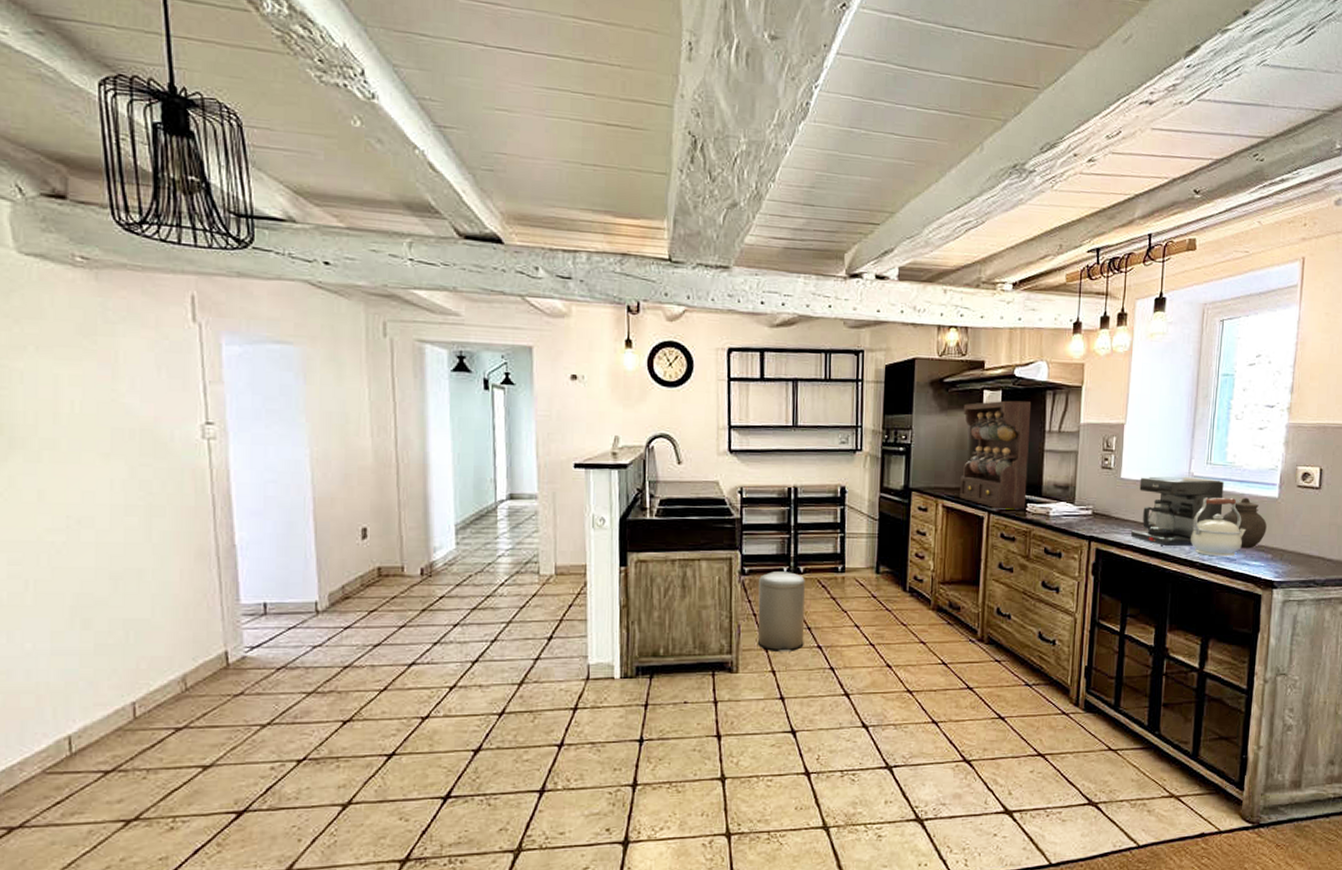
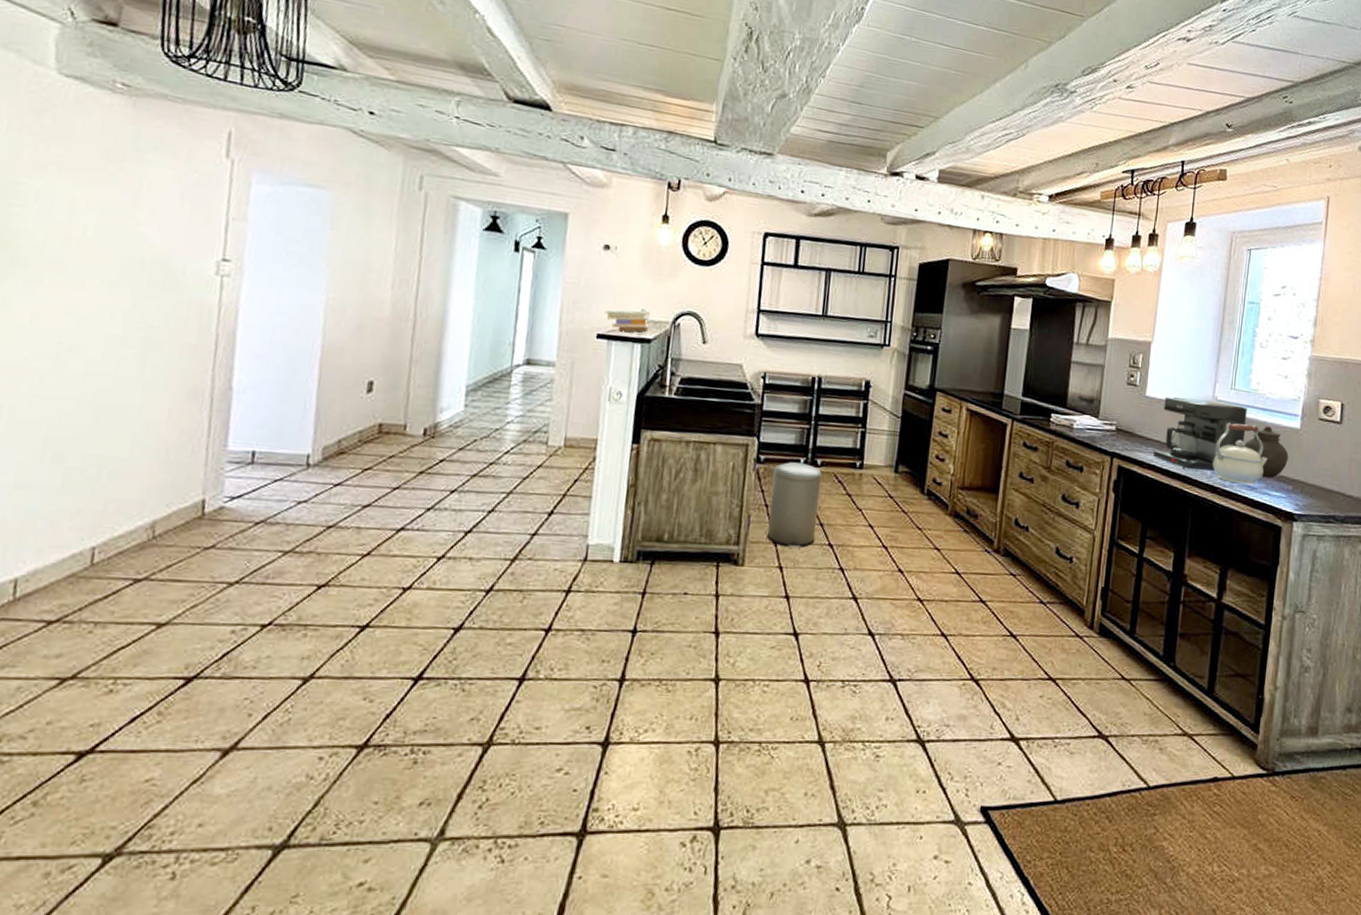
books: none [579,437,624,460] -> present [605,310,651,332]
spice rack: present [960,400,1032,510] -> none [984,308,1062,419]

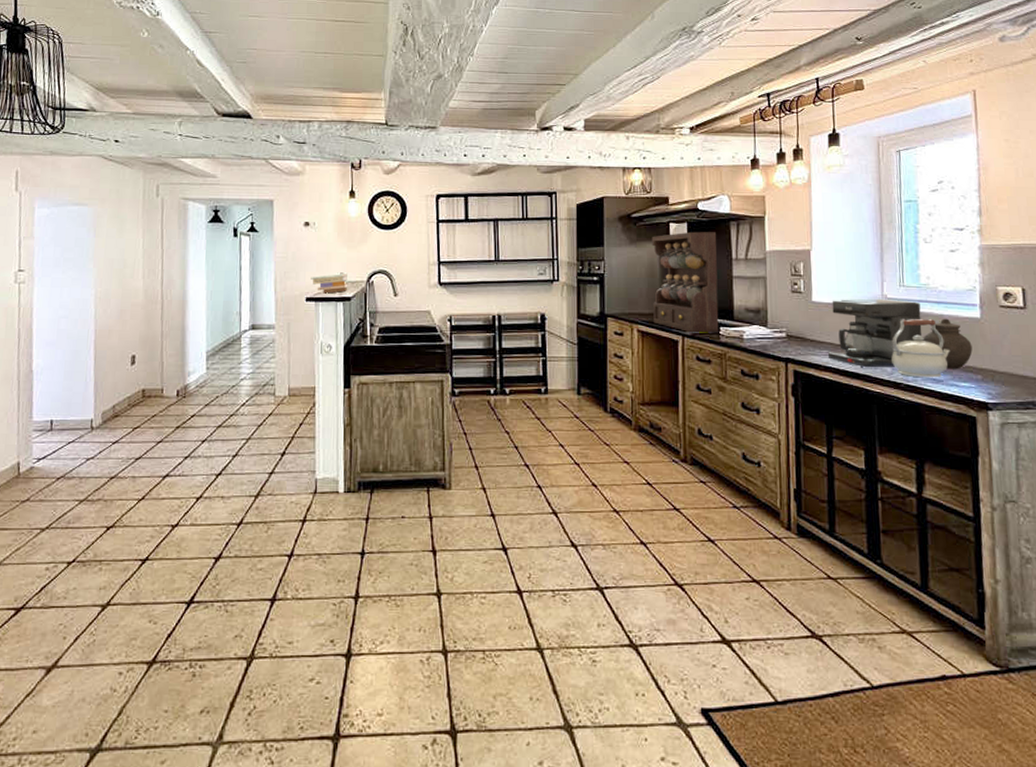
pedal bin: present [767,462,822,549] -> none [468,393,512,471]
spice rack: none [984,308,1062,419] -> present [651,231,719,333]

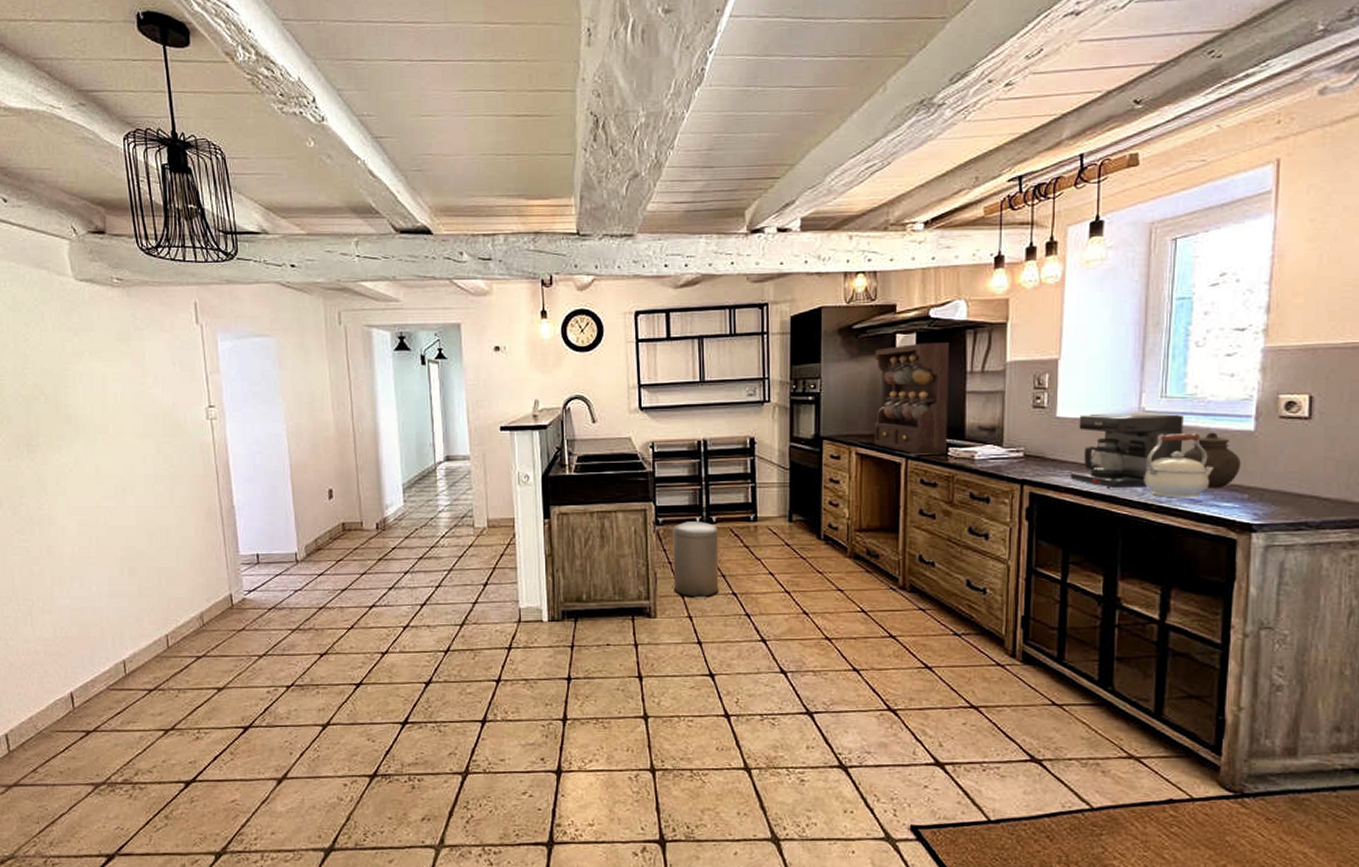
books: present [311,274,349,294] -> none [504,400,544,422]
pedal bin: none [468,393,512,471] -> present [673,522,719,599]

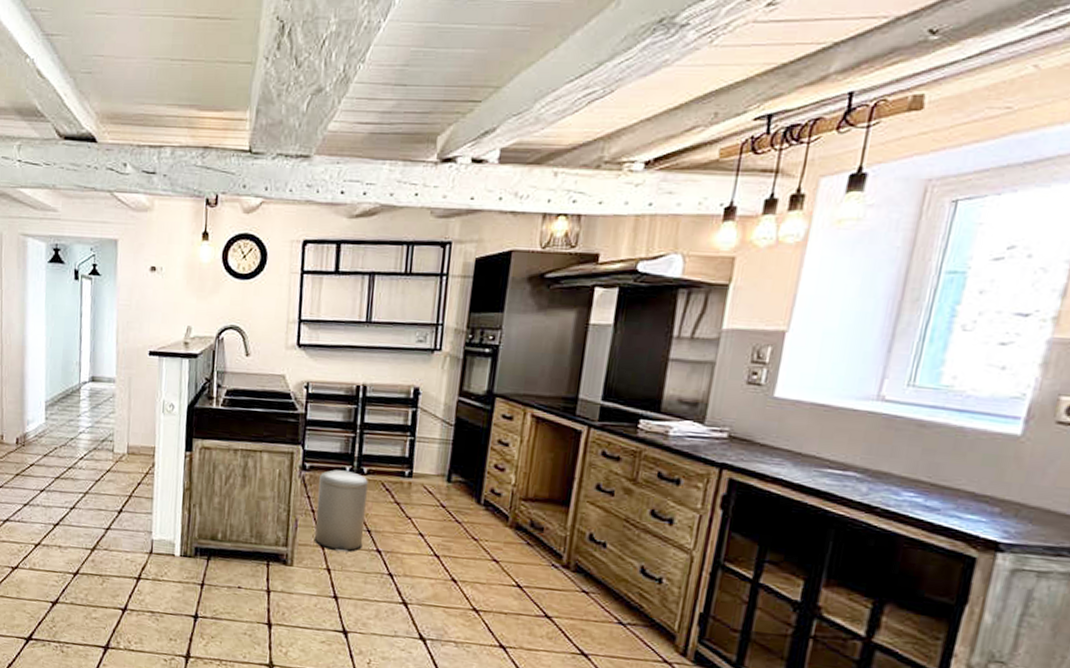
spice rack: present [874,342,950,455] -> none [554,299,658,425]
coffee maker: present [1069,411,1184,489] -> none [780,396,933,487]
kettle: present [1142,434,1214,498] -> none [869,428,962,506]
jar: present [1183,432,1241,488] -> none [924,431,998,498]

